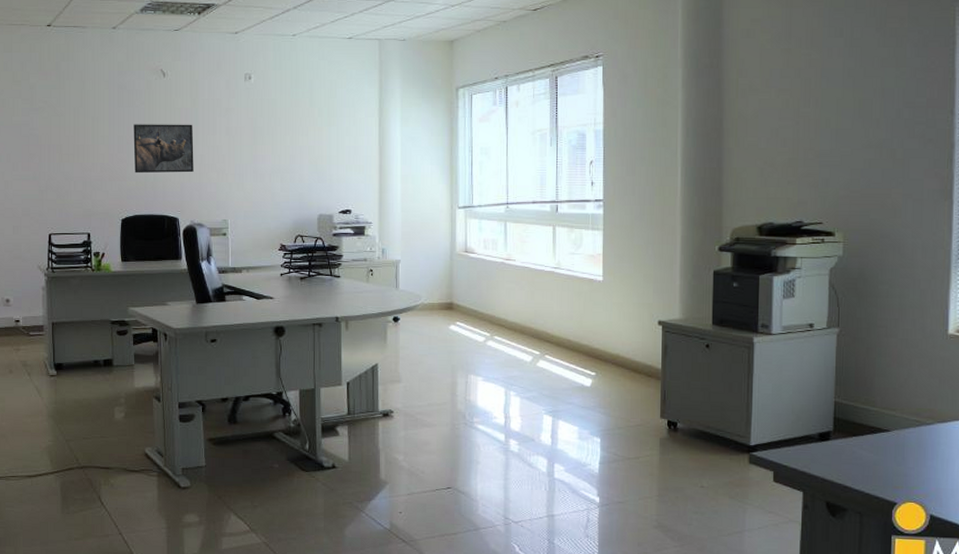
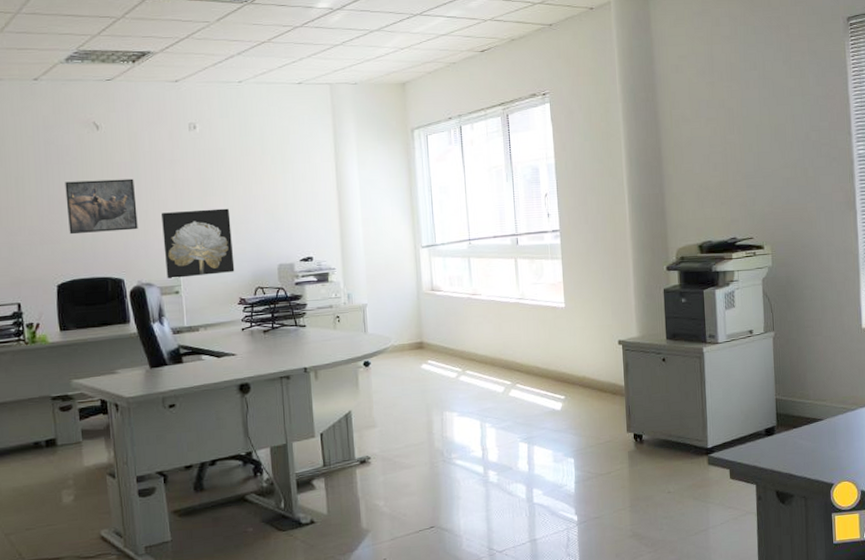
wall art: none [215,157,278,221] -> present [162,208,235,279]

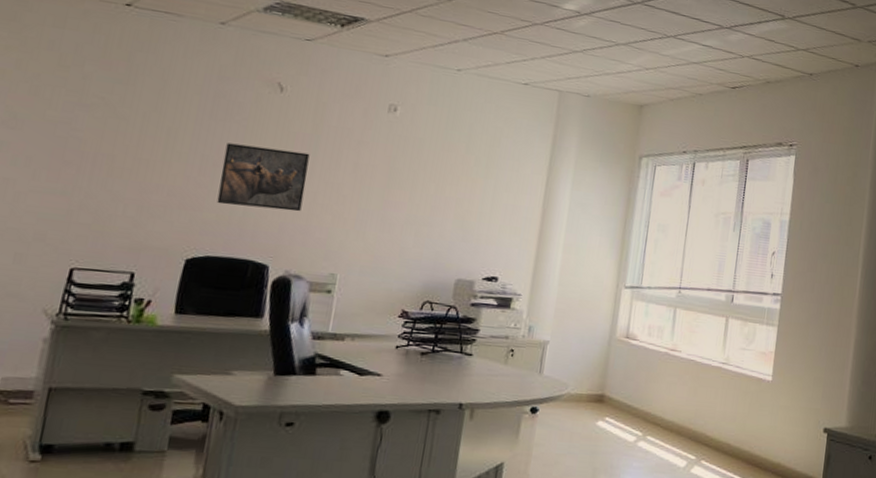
wall art: present [162,208,235,279] -> none [321,198,414,279]

